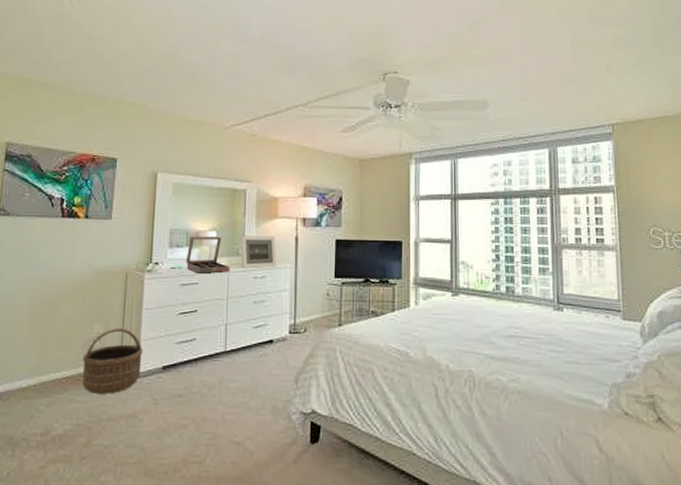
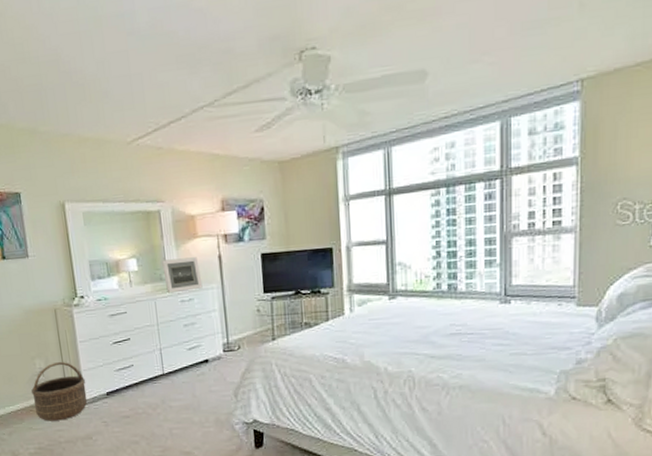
jewelry box: present [185,236,230,275] -> none [110,263,156,304]

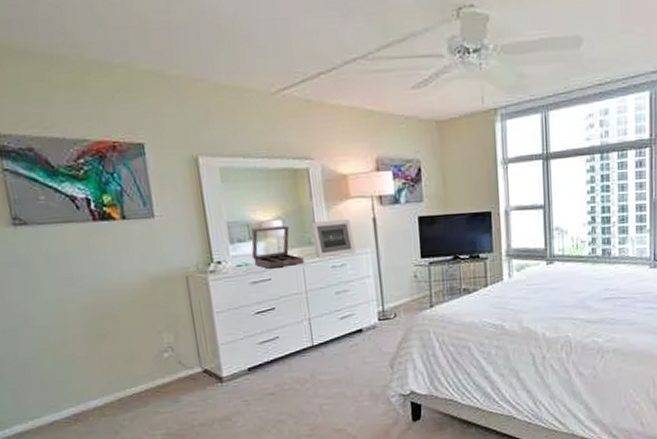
basket: present [31,361,87,421] -> none [158,334,225,403]
jewelry box: none [110,263,156,304] -> present [251,226,304,270]

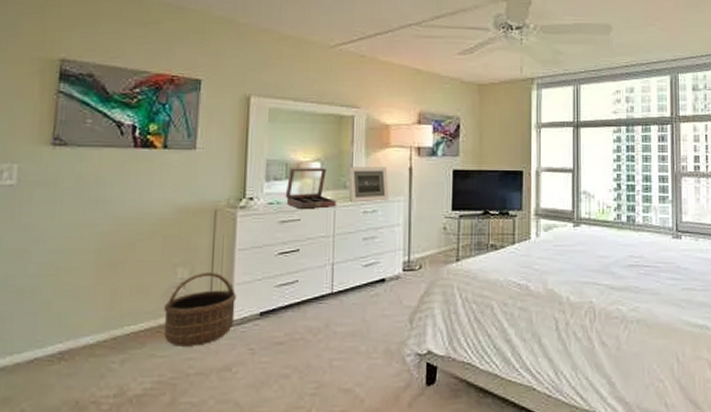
basket: none [158,334,225,403] -> present [164,271,236,347]

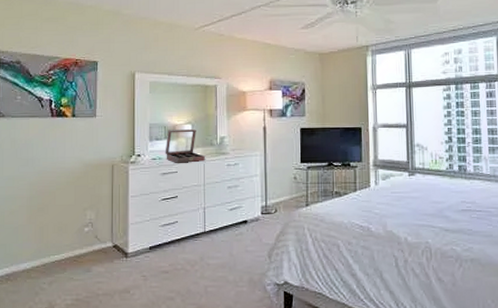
basket: present [164,271,236,347] -> none [79,214,130,272]
picture frame: present [348,167,389,203] -> none [214,127,248,158]

